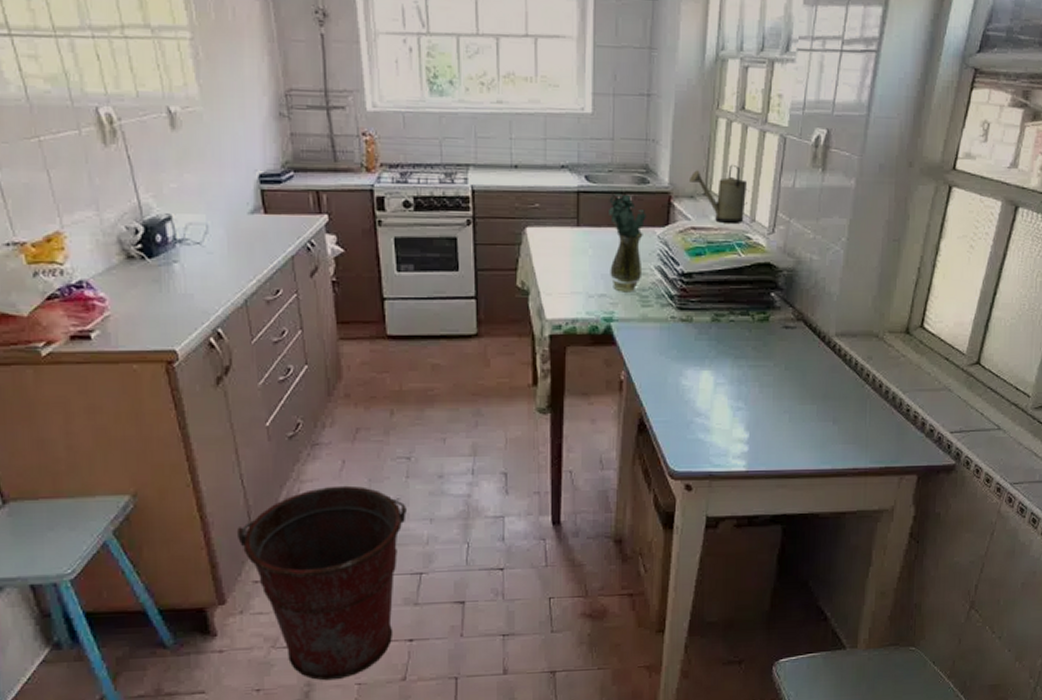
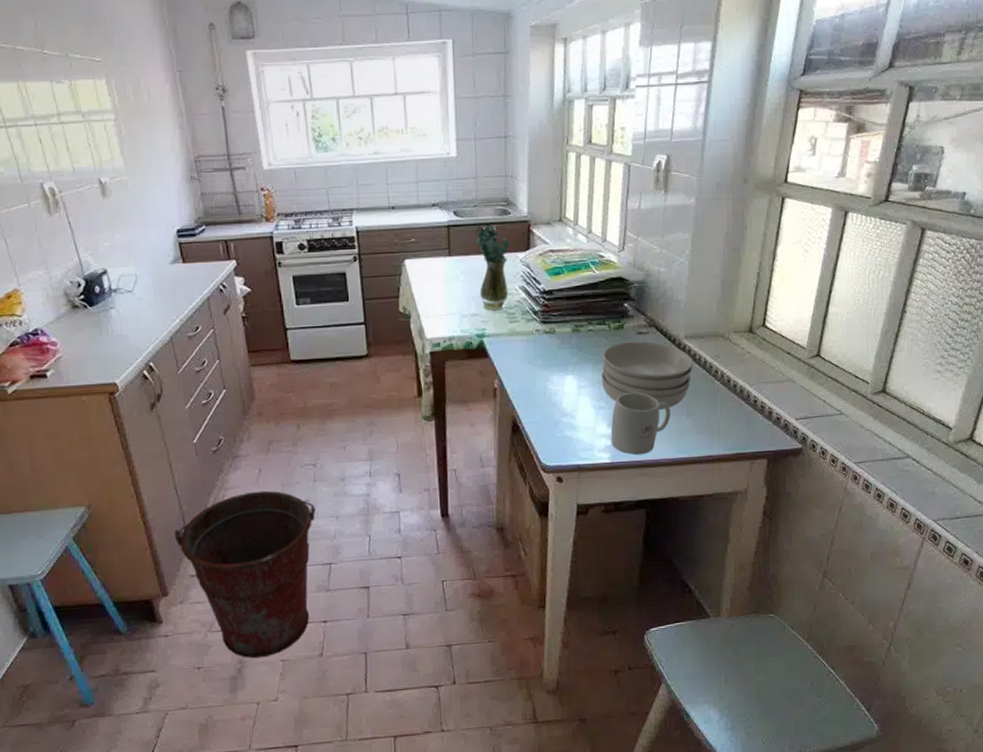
watering can: present [690,164,749,223] -> none [546,192,599,245]
bowl: none [741,335,844,414] -> present [601,340,694,409]
mug: none [748,394,815,464] -> present [610,392,670,456]

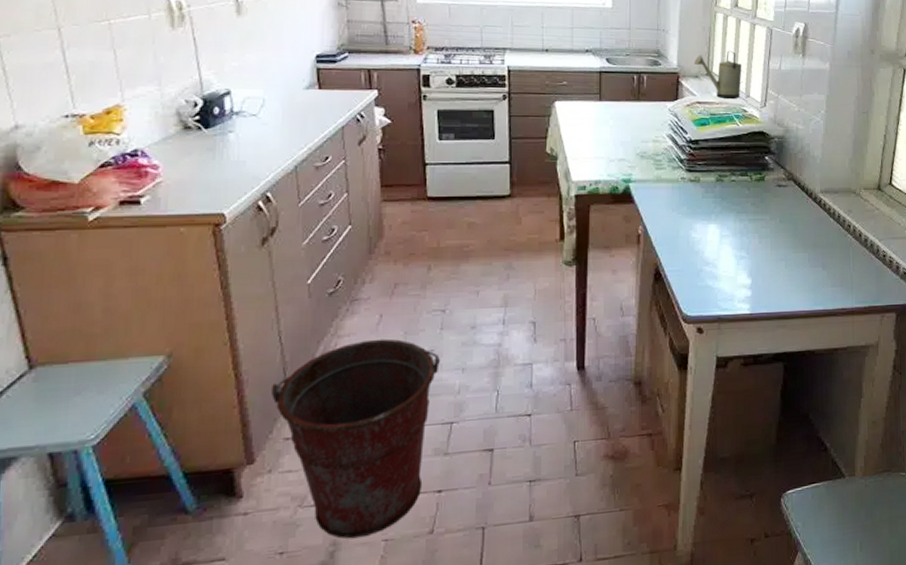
vase: present [476,223,509,311] -> none [627,71,659,157]
watering can: none [546,192,599,245] -> present [694,50,744,99]
bowl: present [601,340,694,409] -> none [742,193,829,261]
mug: present [610,392,670,456] -> none [751,244,807,307]

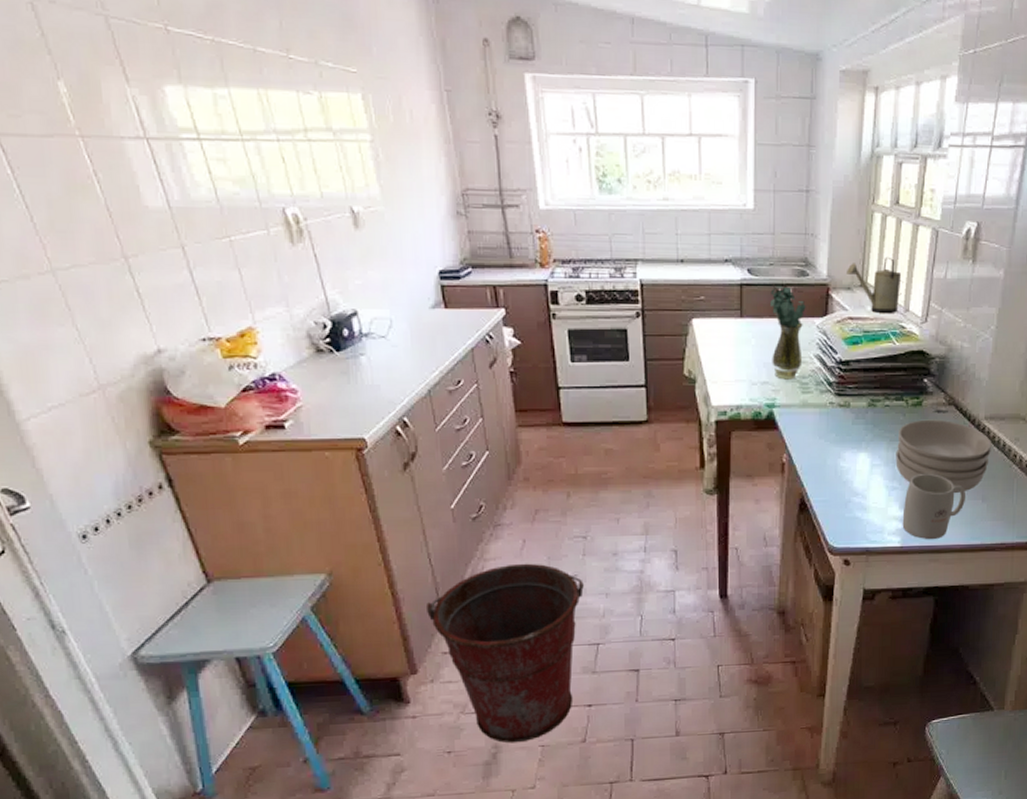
vase: none [627,71,659,157] -> present [770,283,806,380]
bowl: none [742,193,829,261] -> present [895,419,993,493]
mug: none [751,244,807,307] -> present [902,474,965,540]

